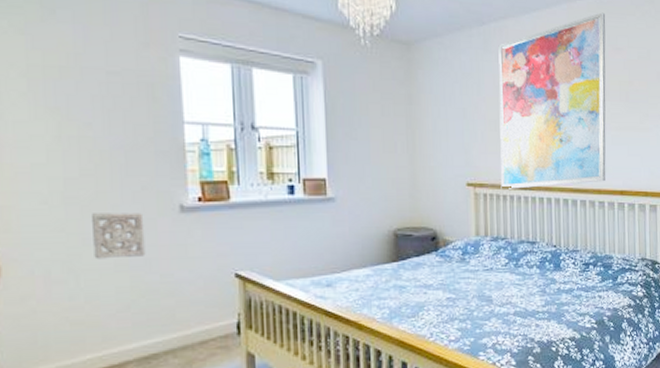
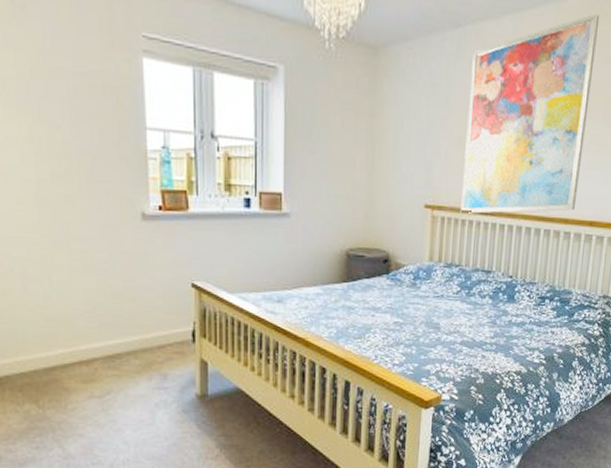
wall ornament: present [92,213,146,260] -> none [62,216,110,262]

